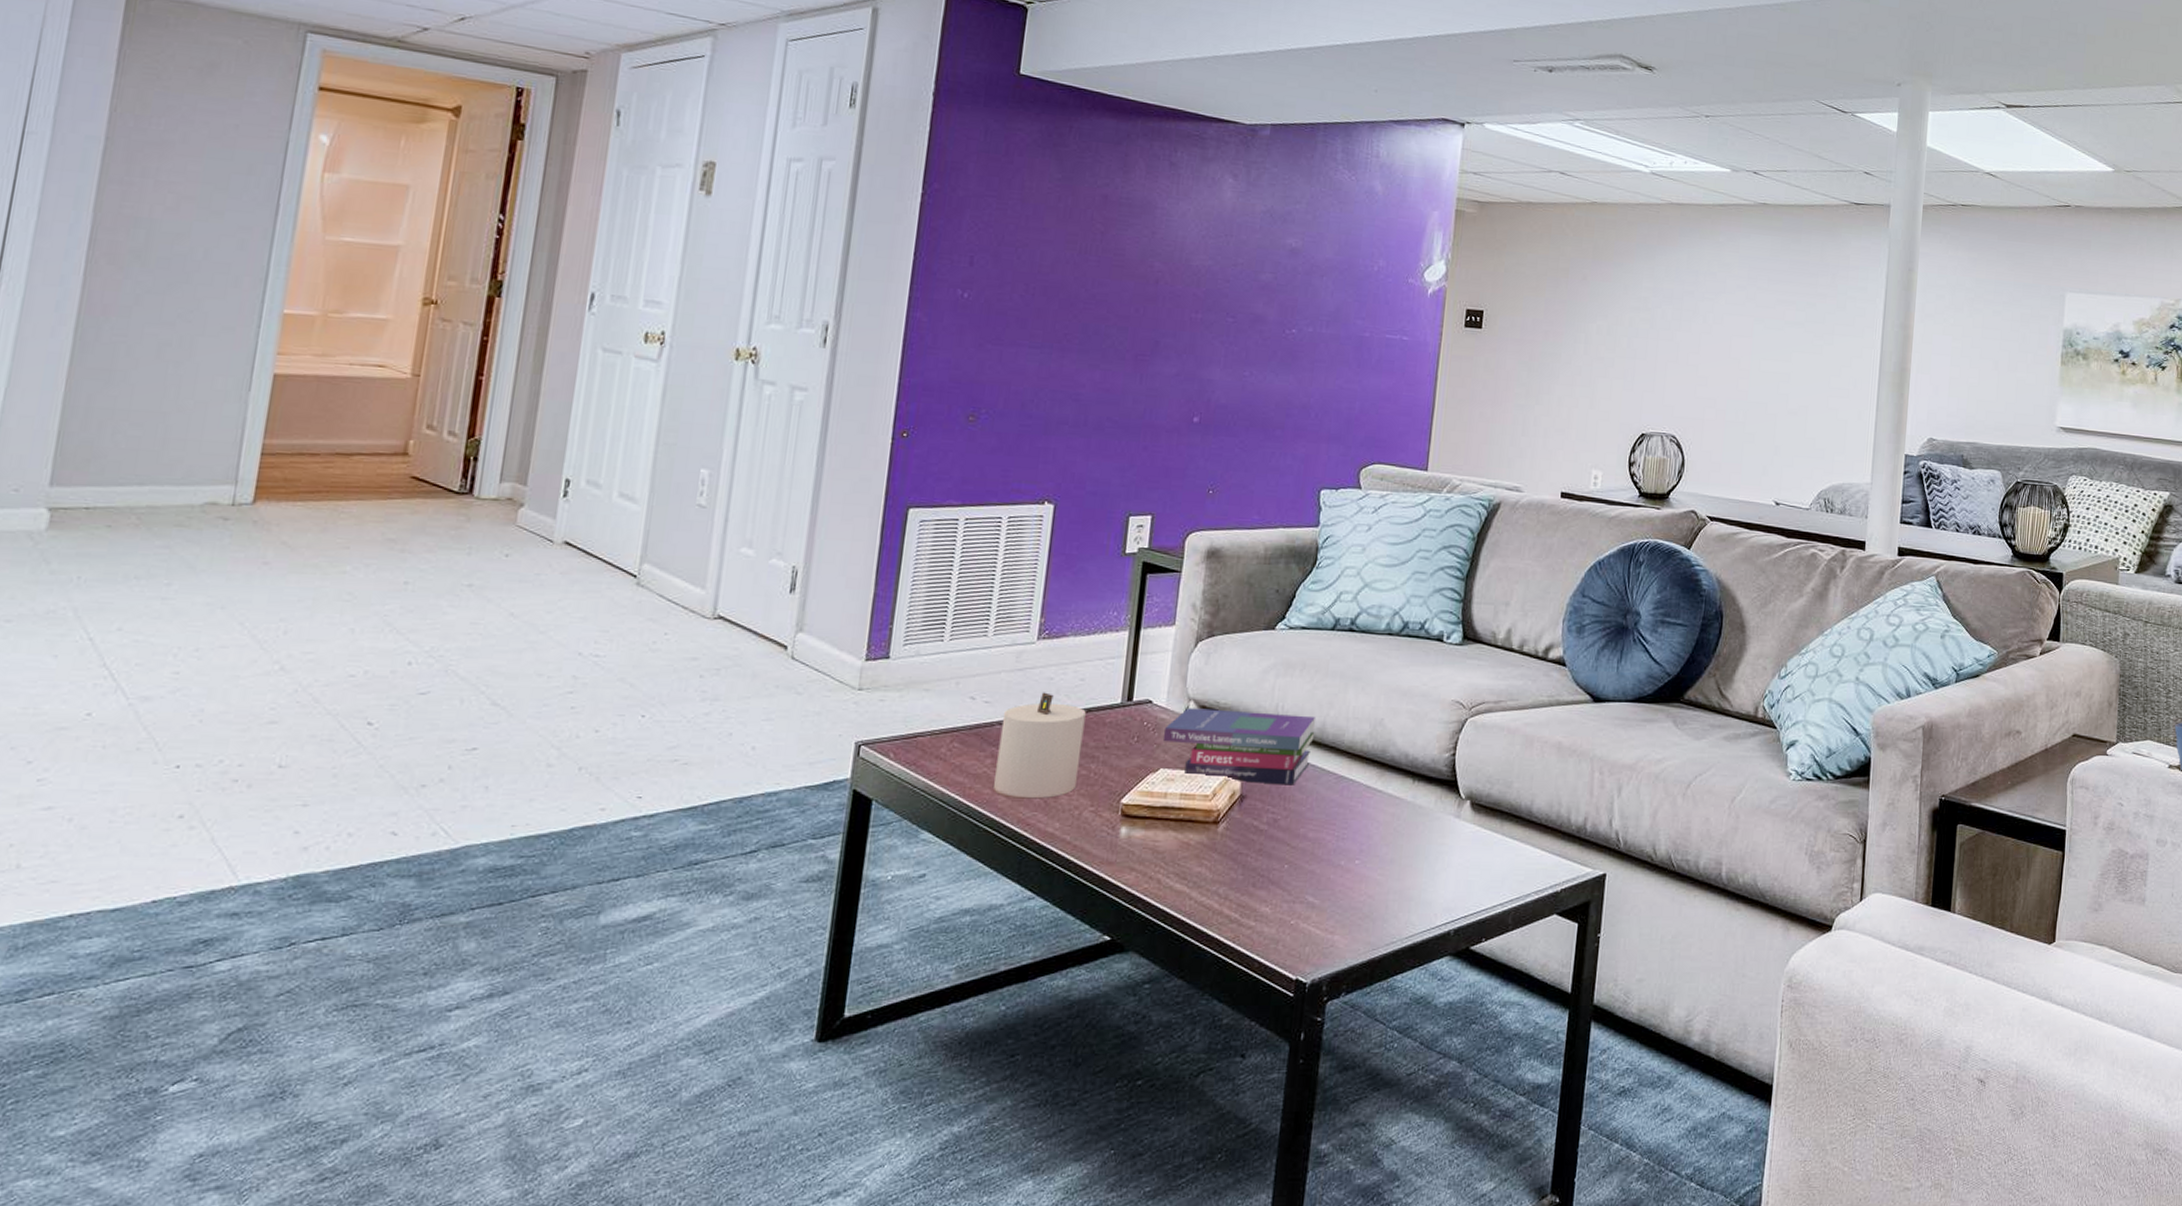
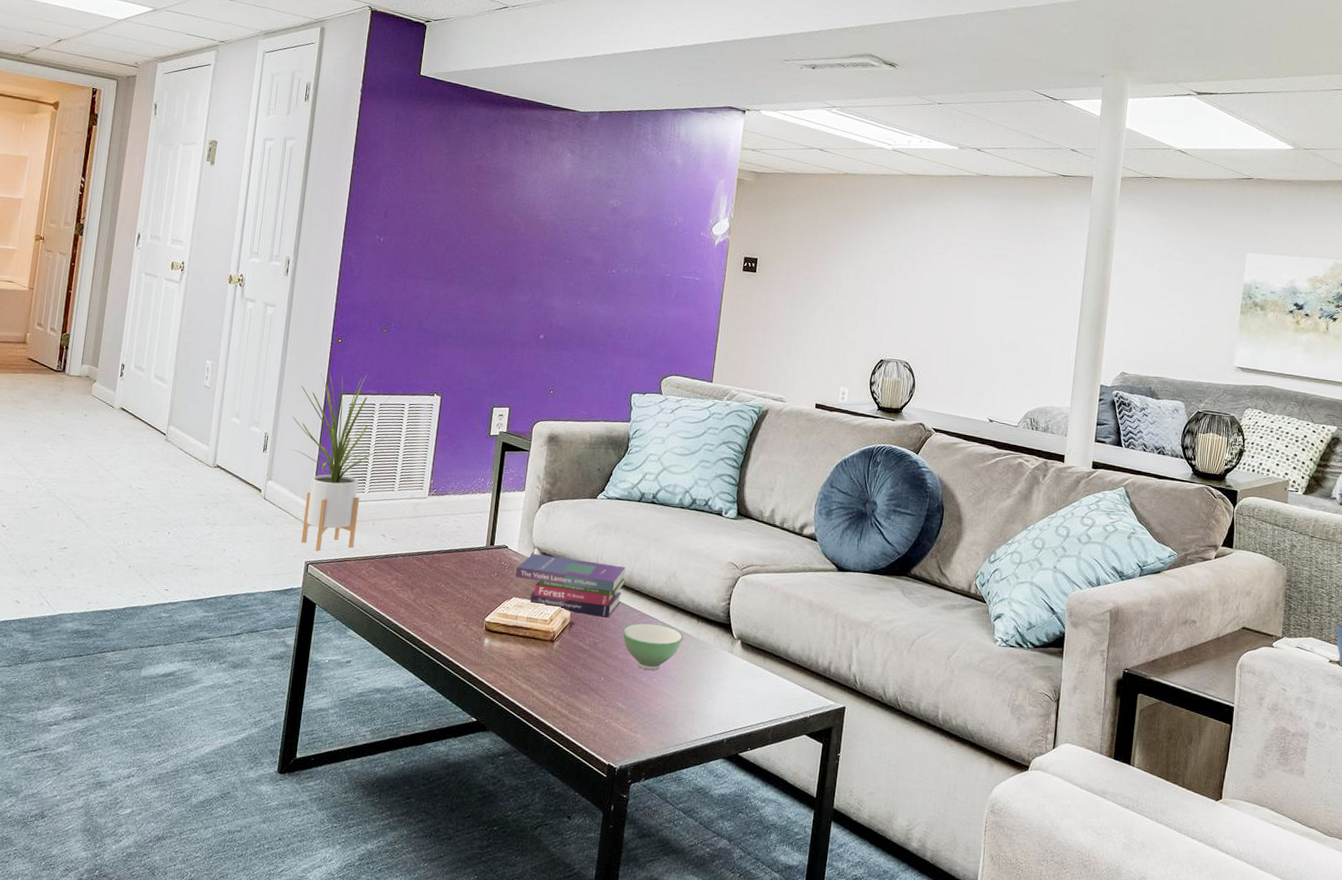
house plant: none [832,476,984,726] -> present [290,371,393,551]
candle: present [993,692,1086,799] -> none [397,535,461,613]
bowl: none [1312,788,1396,850] -> present [622,623,684,671]

